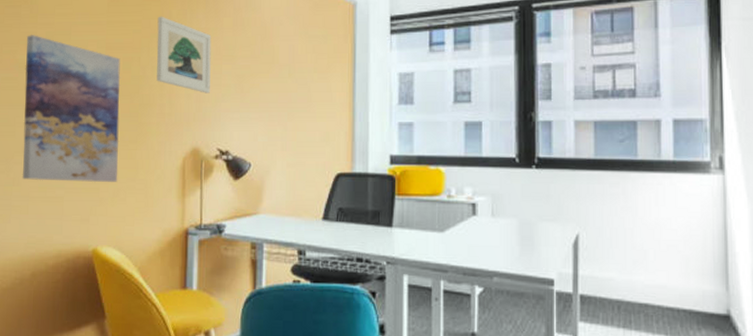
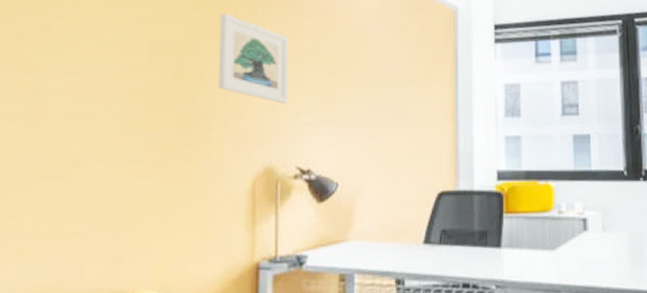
wall art: present [22,35,121,183] -> none [23,29,170,213]

